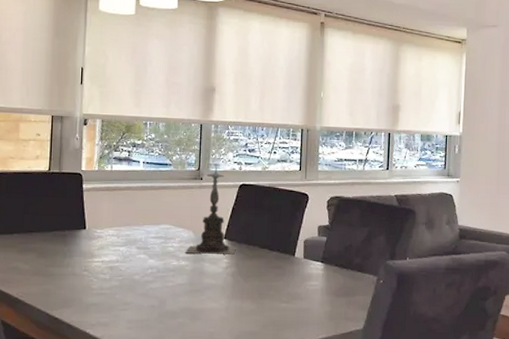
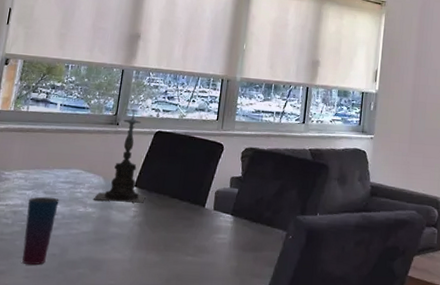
cup: none [122,252,152,317] -> present [22,196,59,265]

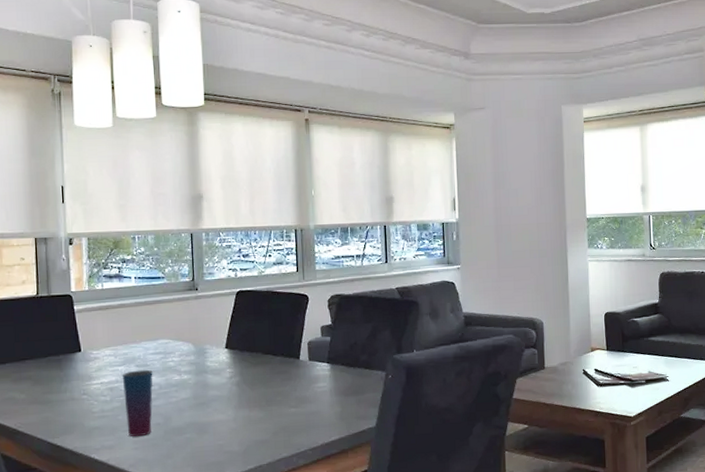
candle holder: present [93,111,146,203] -> none [186,274,239,367]

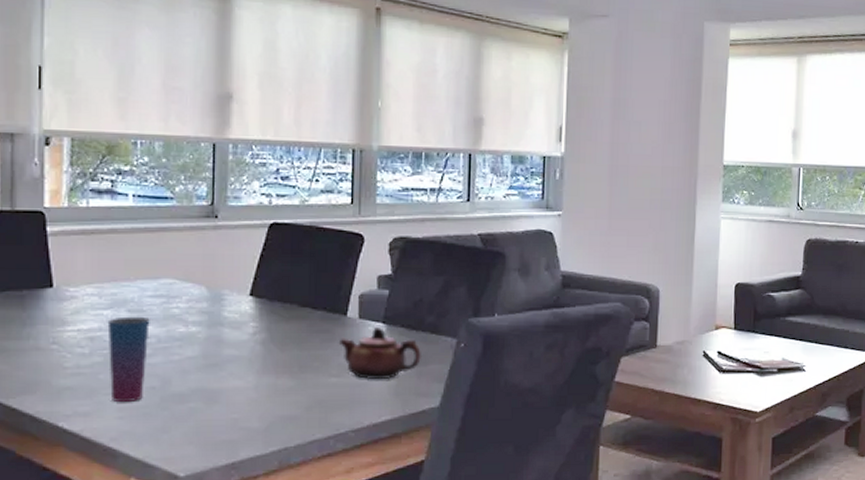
teapot: none [294,367,359,409] -> present [338,327,421,380]

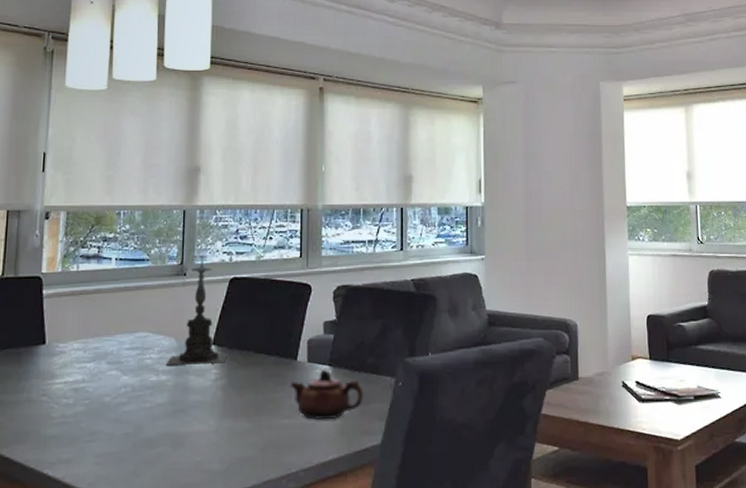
cup: present [107,316,150,403] -> none [89,367,126,450]
candle holder: none [195,199,266,316] -> present [165,258,227,366]

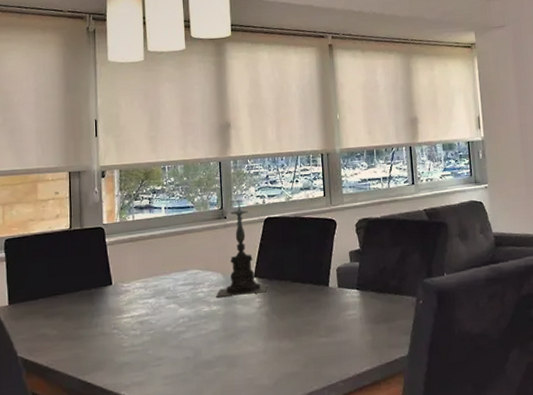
teapot: present [289,370,363,421] -> none [324,293,390,338]

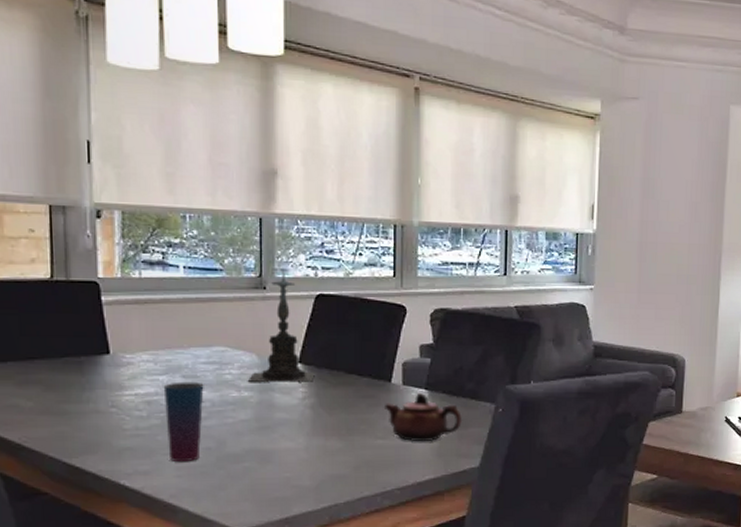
cup: none [152,301,183,372] -> present [163,381,204,463]
teapot: none [324,293,390,338] -> present [383,393,462,442]

